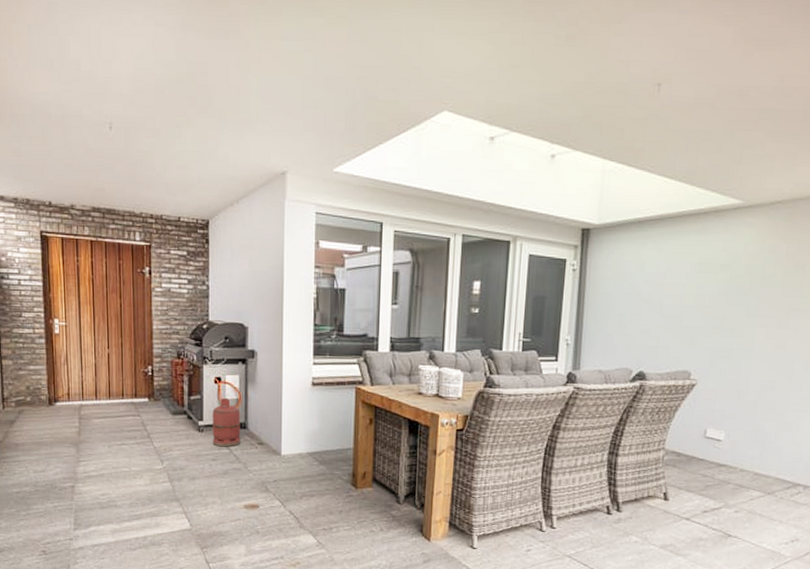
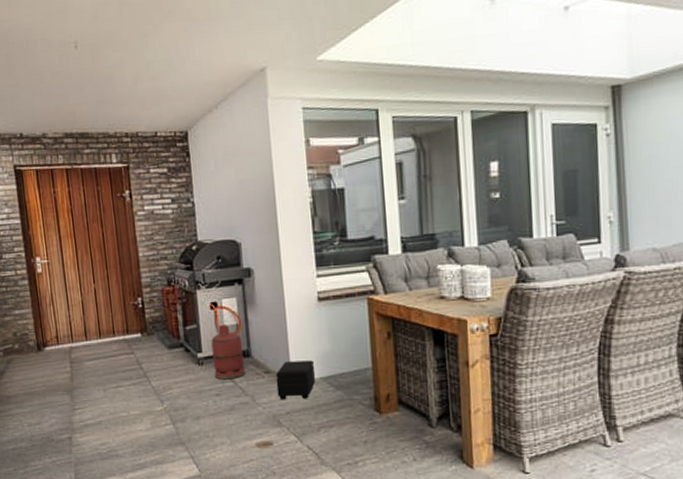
footstool: none [267,436,303,470] -> present [275,360,316,400]

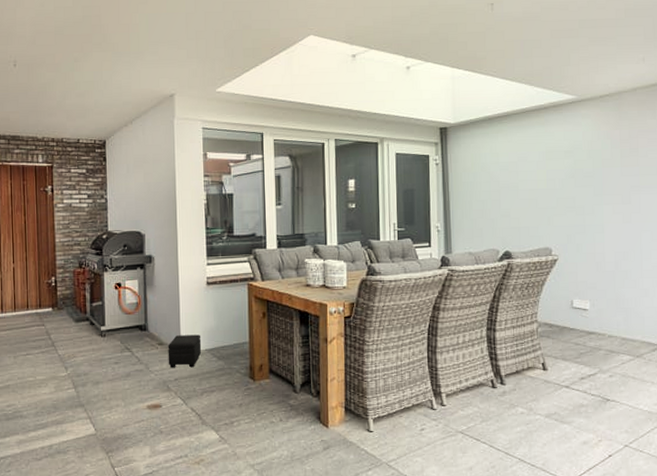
propane tank: present [211,325,245,380] -> none [114,303,142,350]

